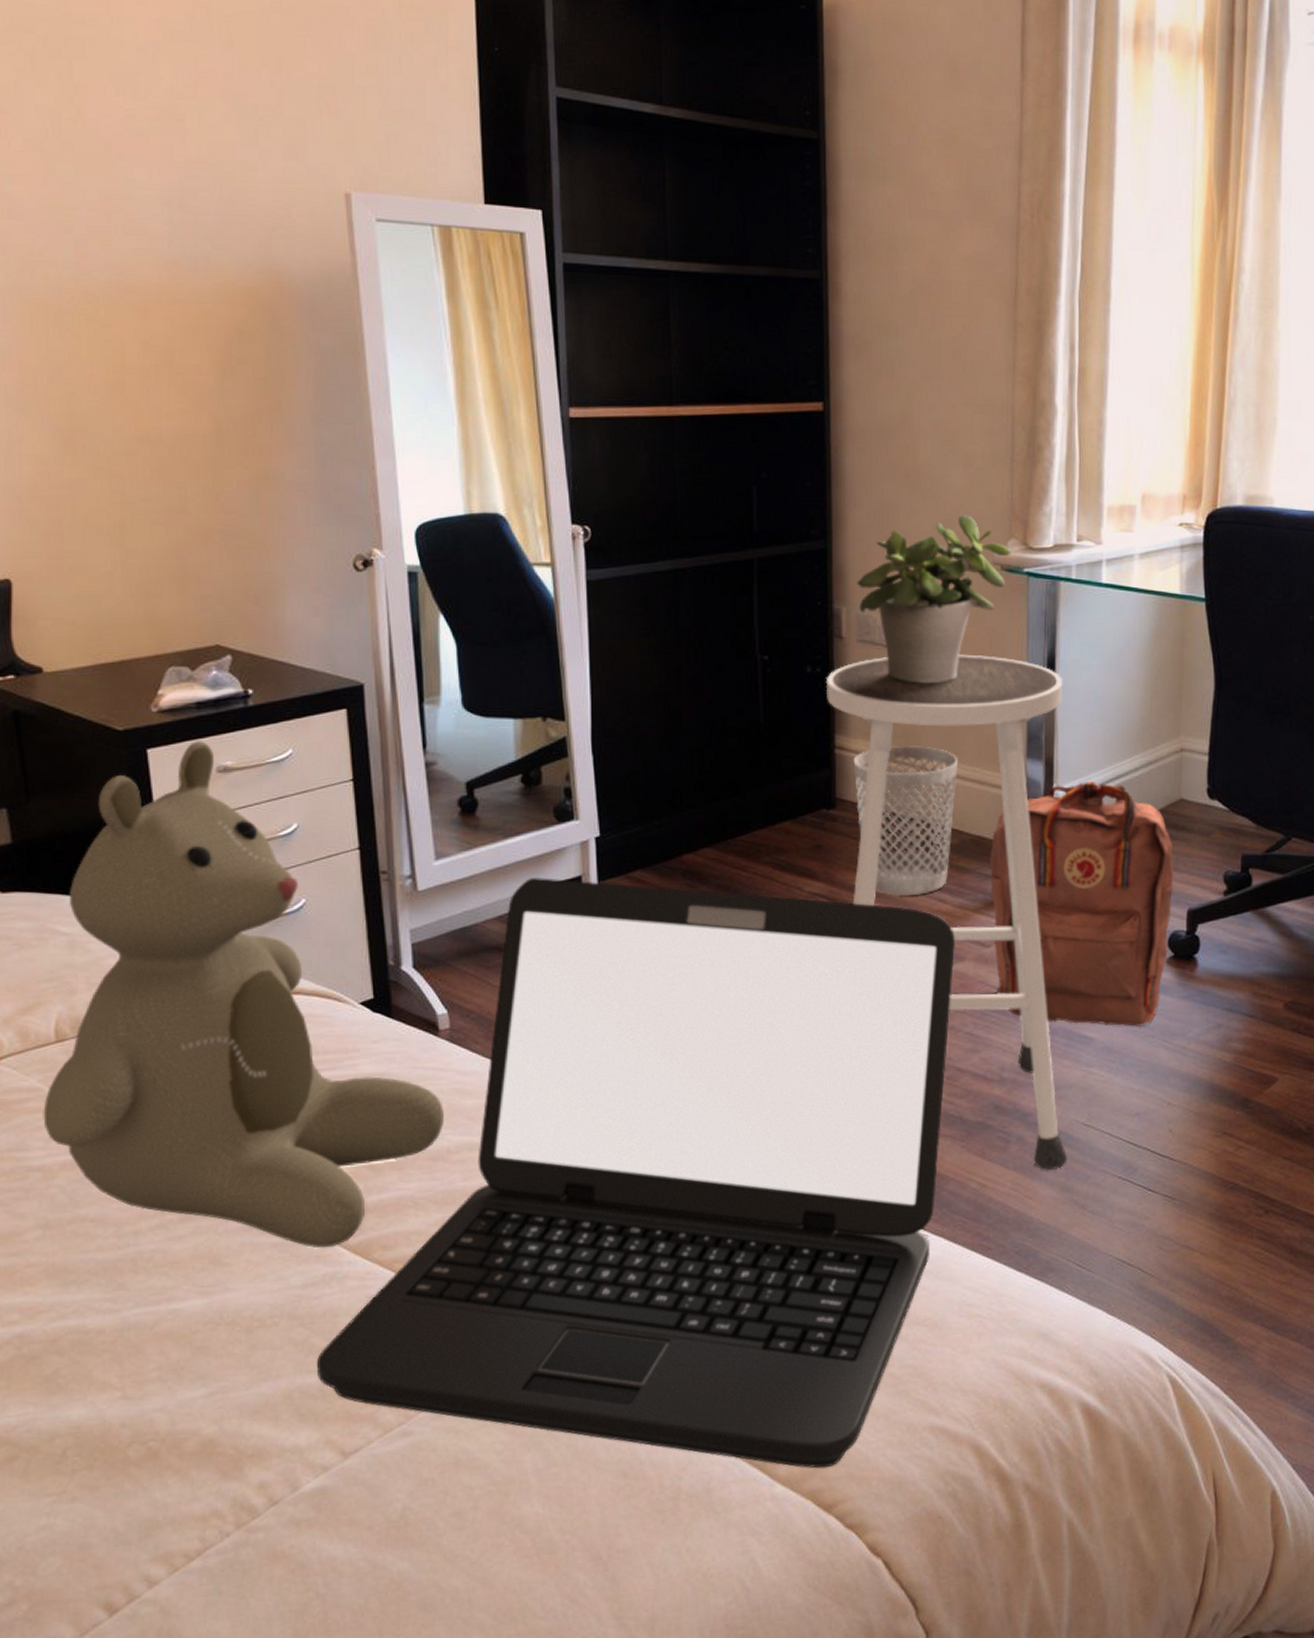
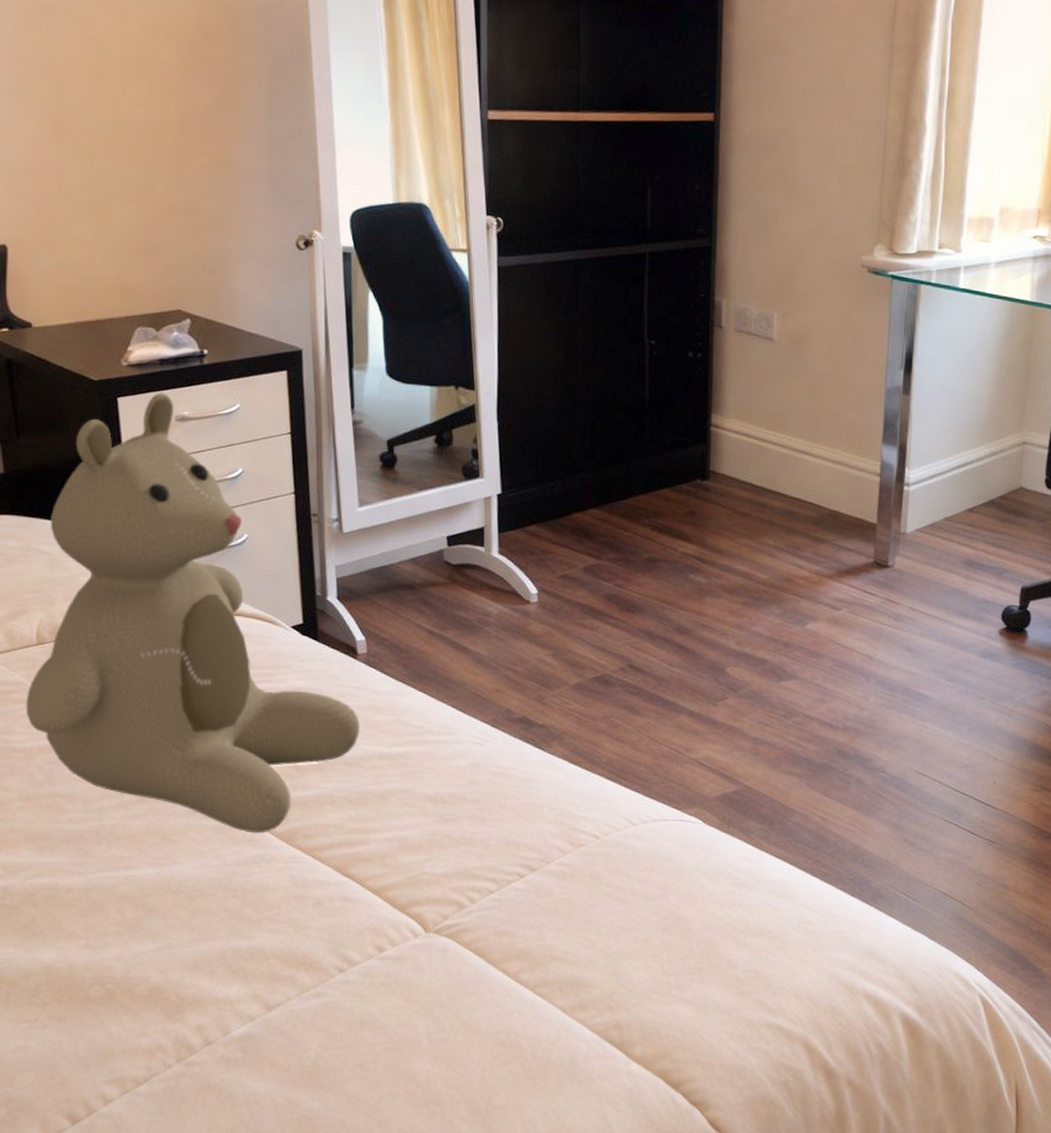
laptop: present [316,878,956,1469] -> none [246,527,811,1052]
stool: present [825,654,1068,1170] -> none [705,346,919,810]
wastebasket: present [853,745,959,896] -> none [726,426,821,561]
potted plant: present [857,515,1011,684] -> none [737,221,878,373]
backpack: present [989,782,1174,1027] -> none [844,467,1011,689]

